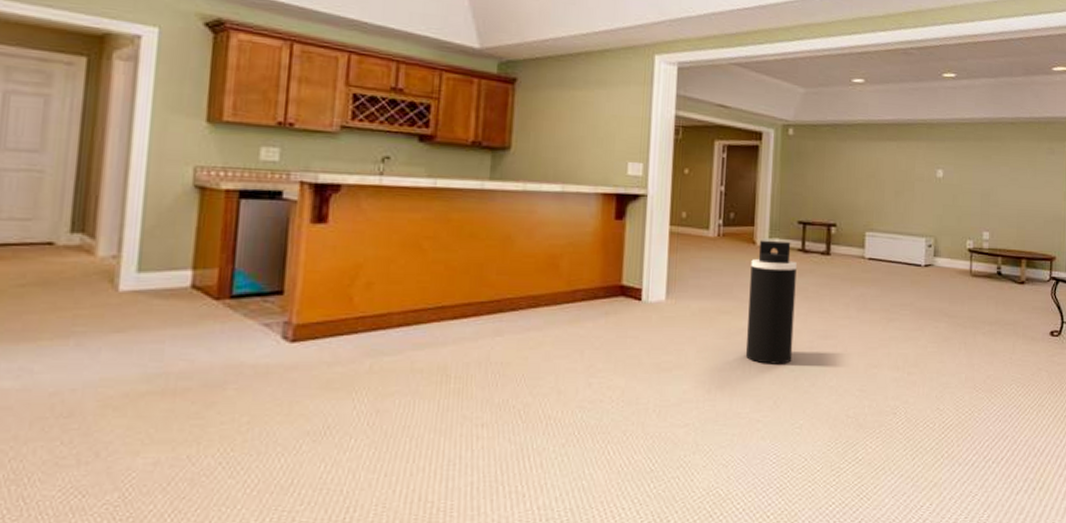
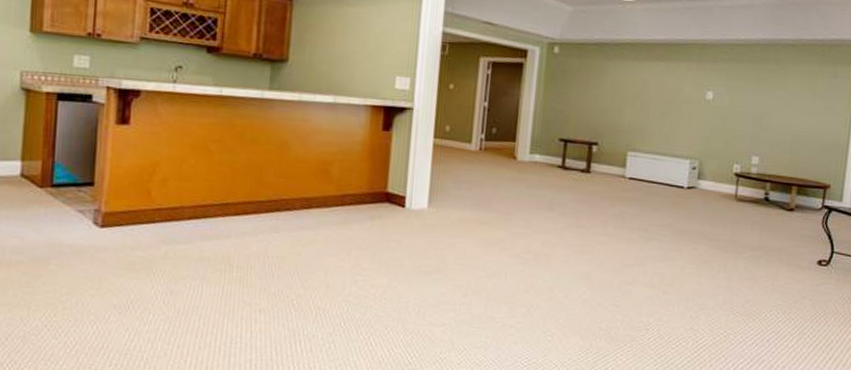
trash can: present [745,240,797,364] -> none [501,155,556,275]

